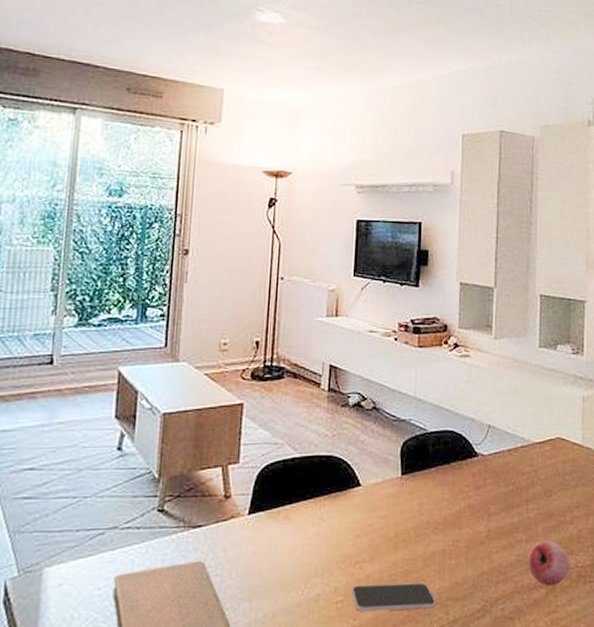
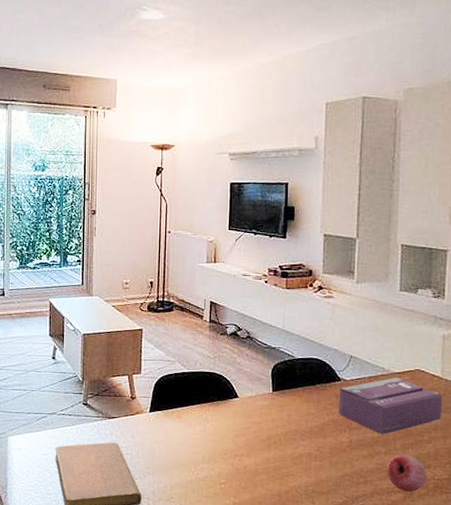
smartphone: present [352,582,436,612] -> none [232,473,304,497]
tissue box: none [476,447,583,520] -> present [338,377,442,436]

